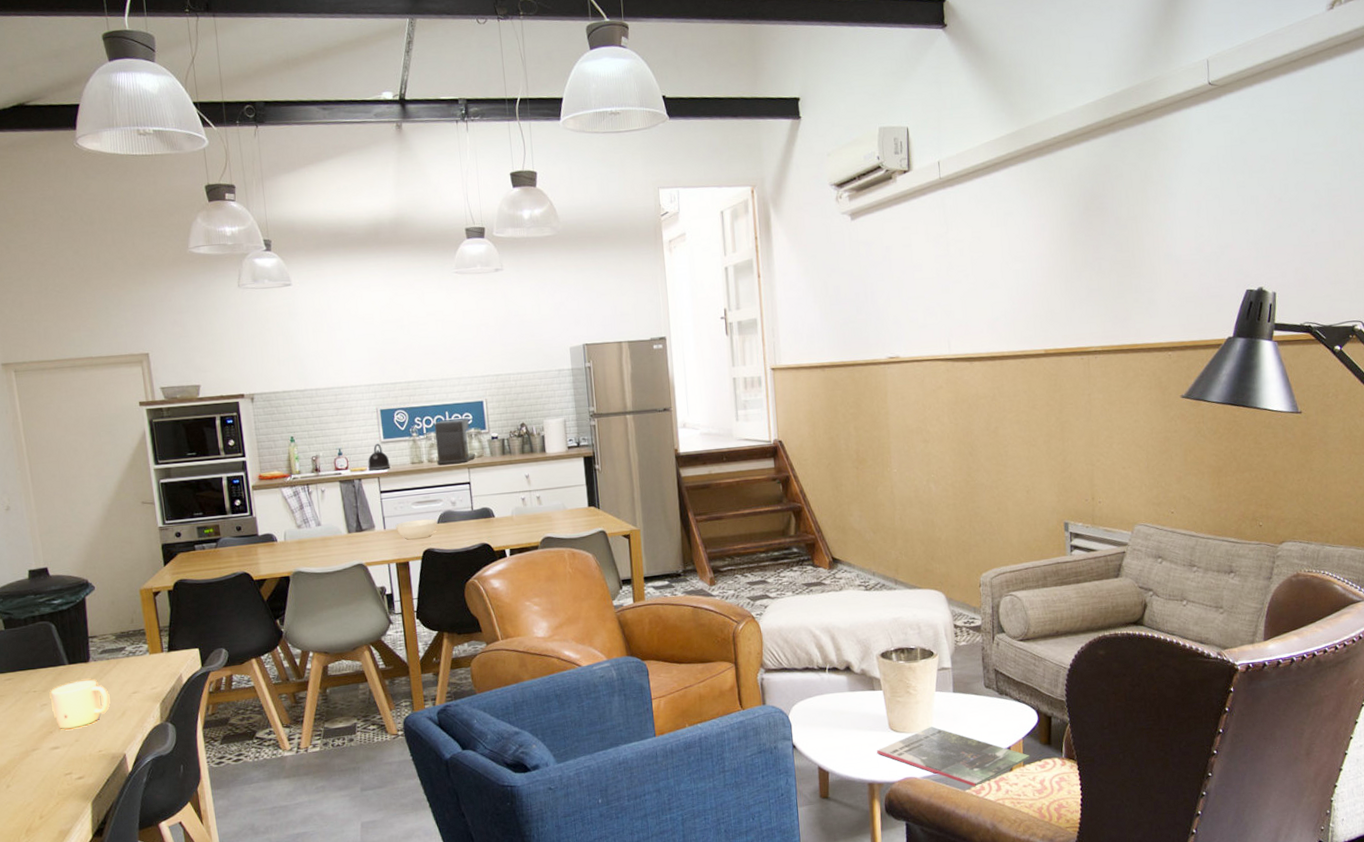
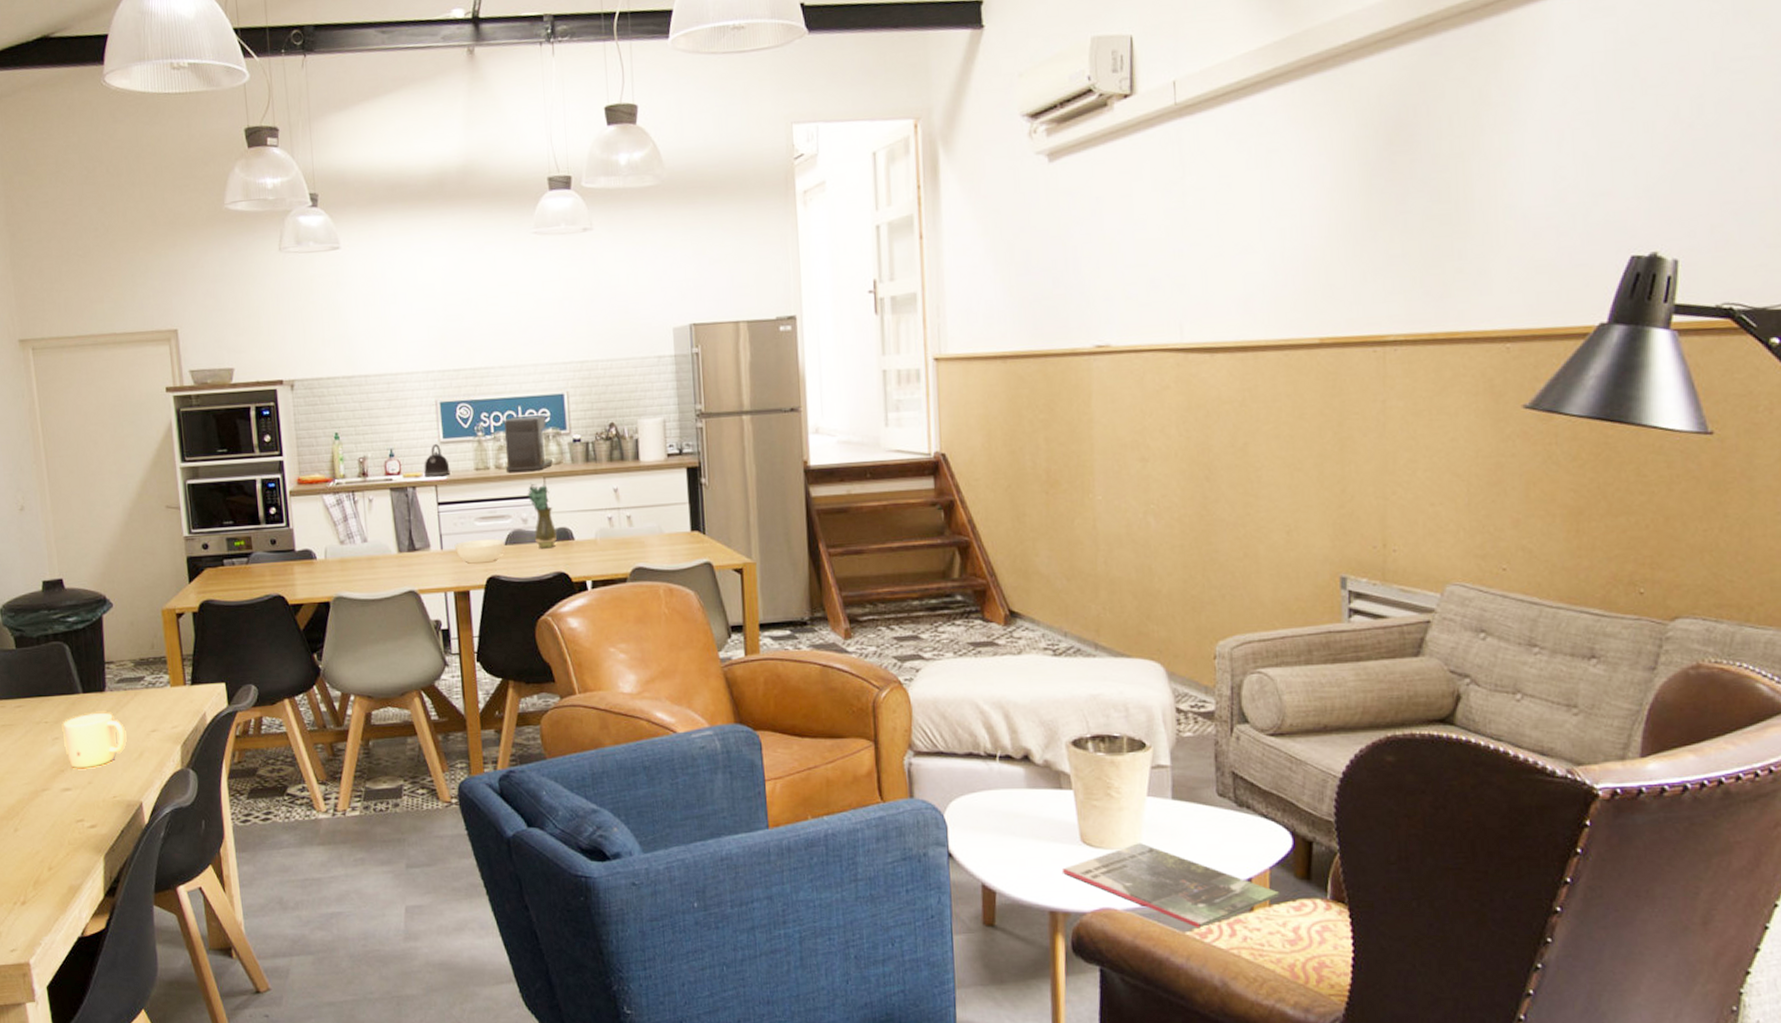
vase: none [455,473,480,526] -> present [527,483,557,549]

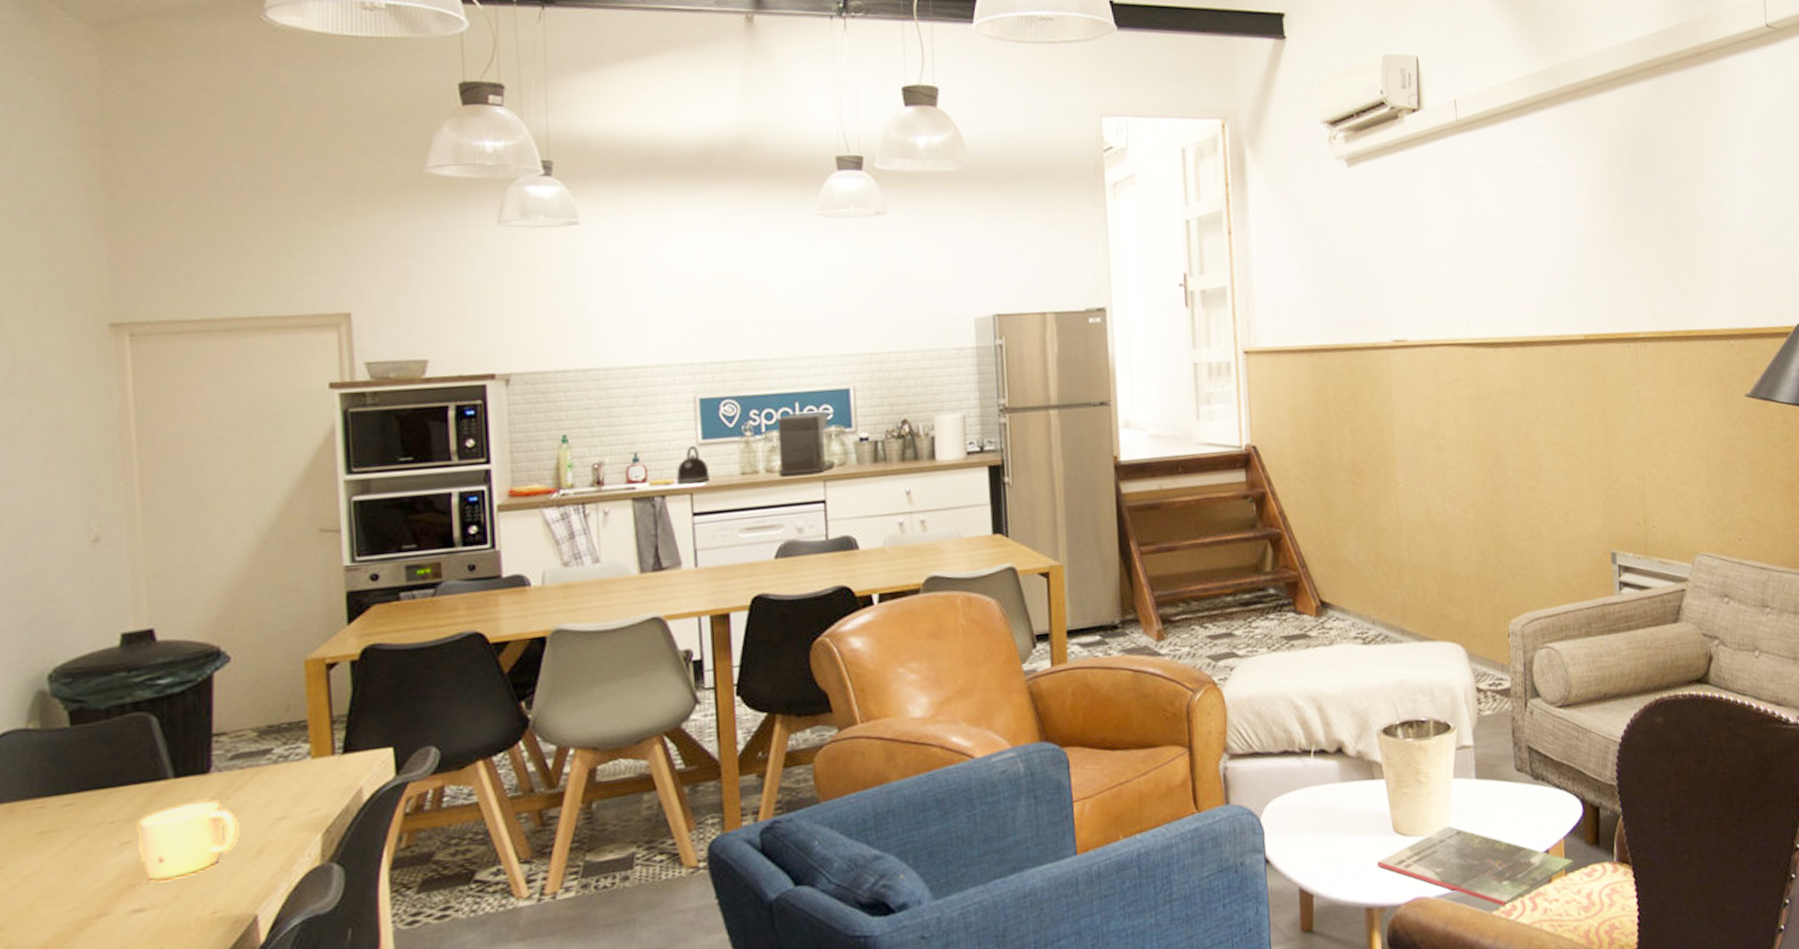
bowl: present [454,538,505,565] -> none [712,552,776,583]
vase: present [527,483,557,549] -> none [803,487,838,561]

